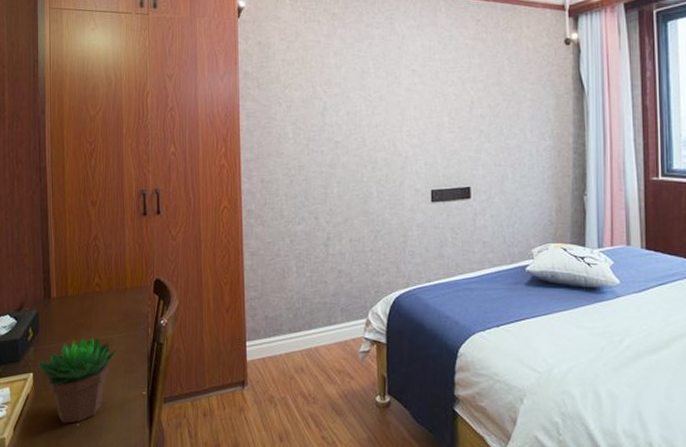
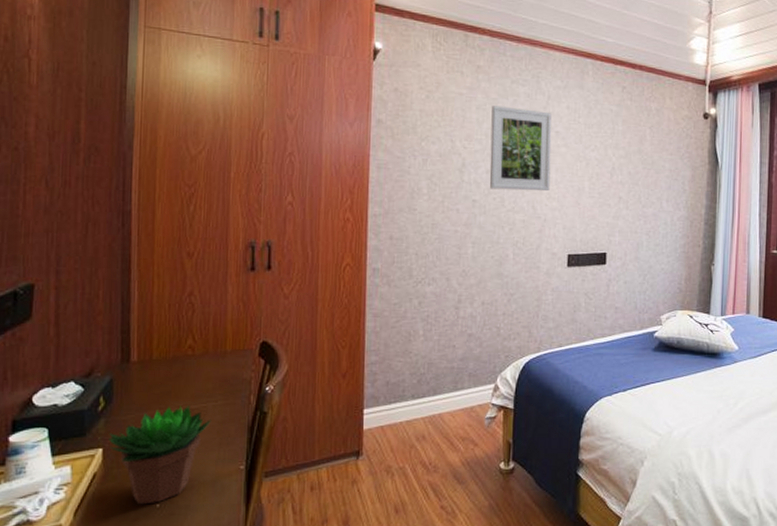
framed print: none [349,50,409,130] -> present [489,106,552,192]

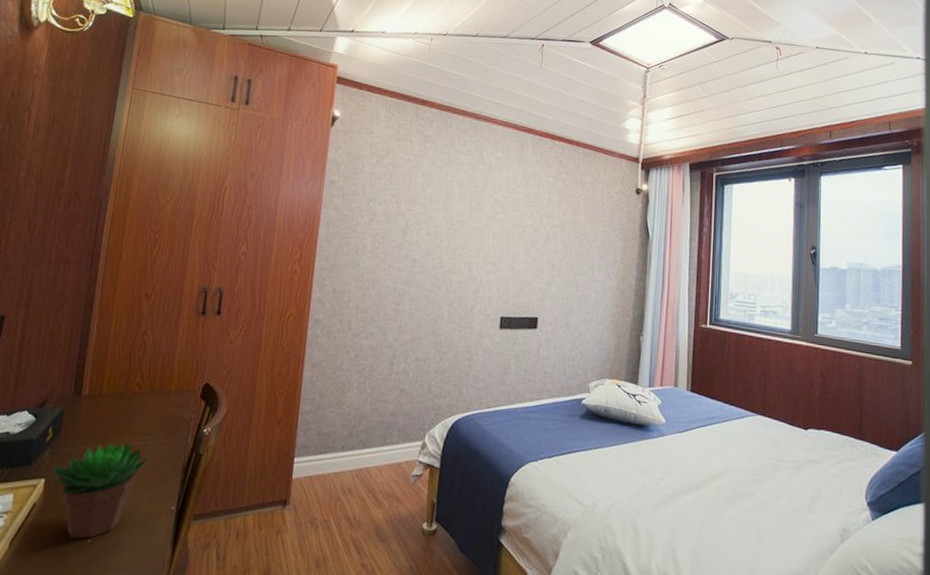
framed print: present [489,106,552,192] -> none [430,172,492,255]

